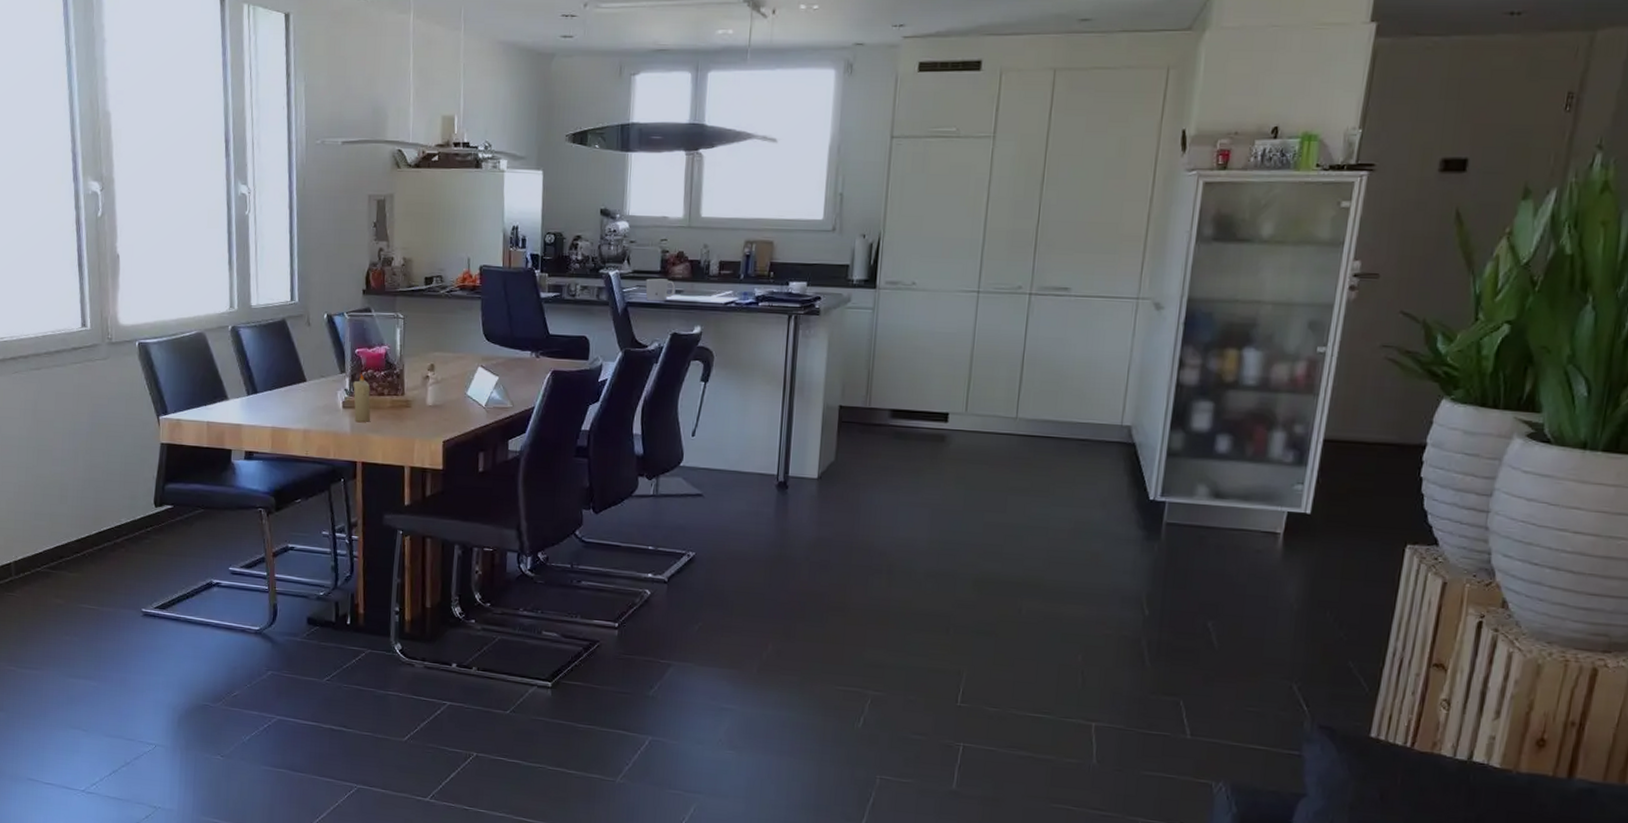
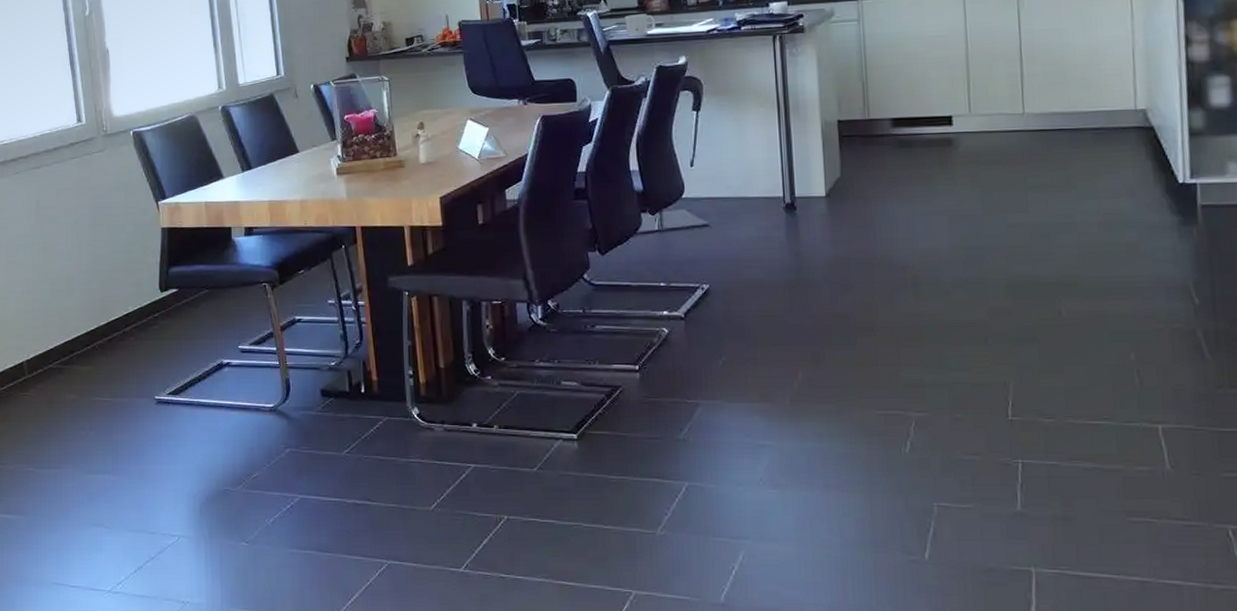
candle: present [353,373,371,422] -> none [345,138,366,187]

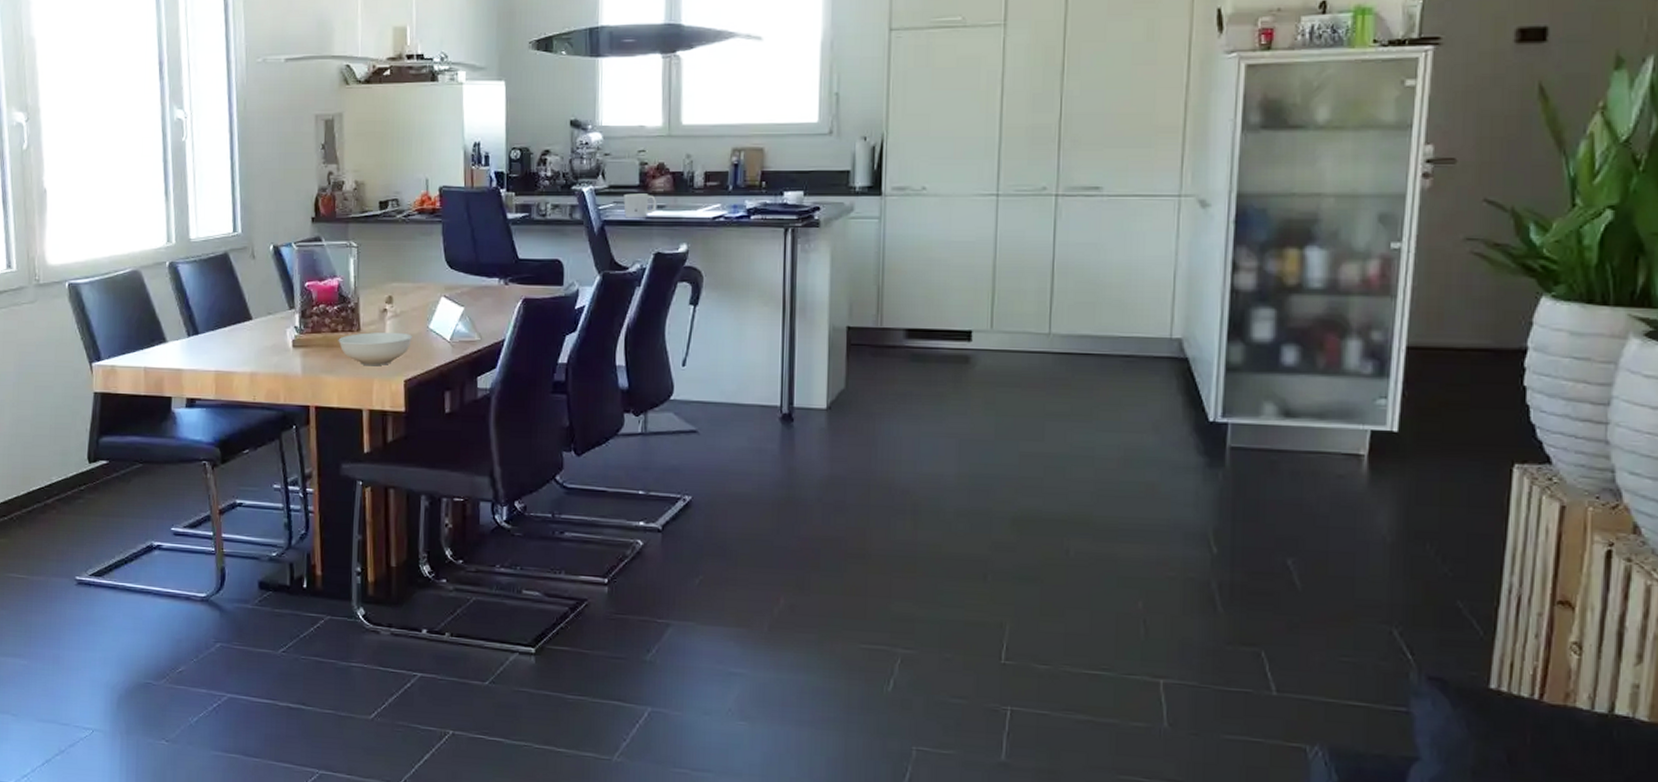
bowl: none [377,154,444,187] -> present [338,331,412,366]

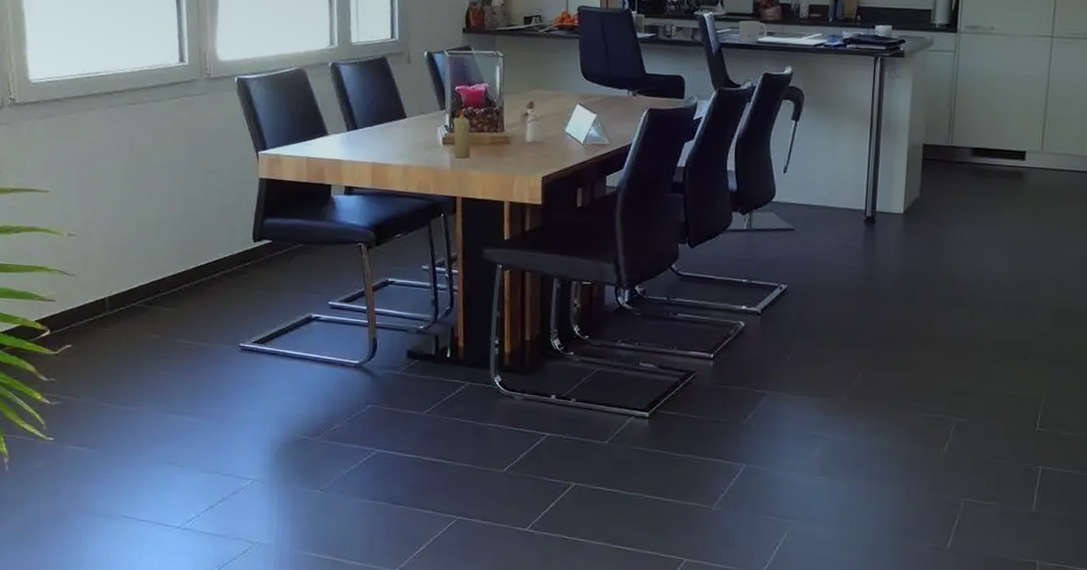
candle: none [303,308,324,362] -> present [453,110,471,158]
bowl: present [338,331,412,366] -> none [484,133,550,163]

